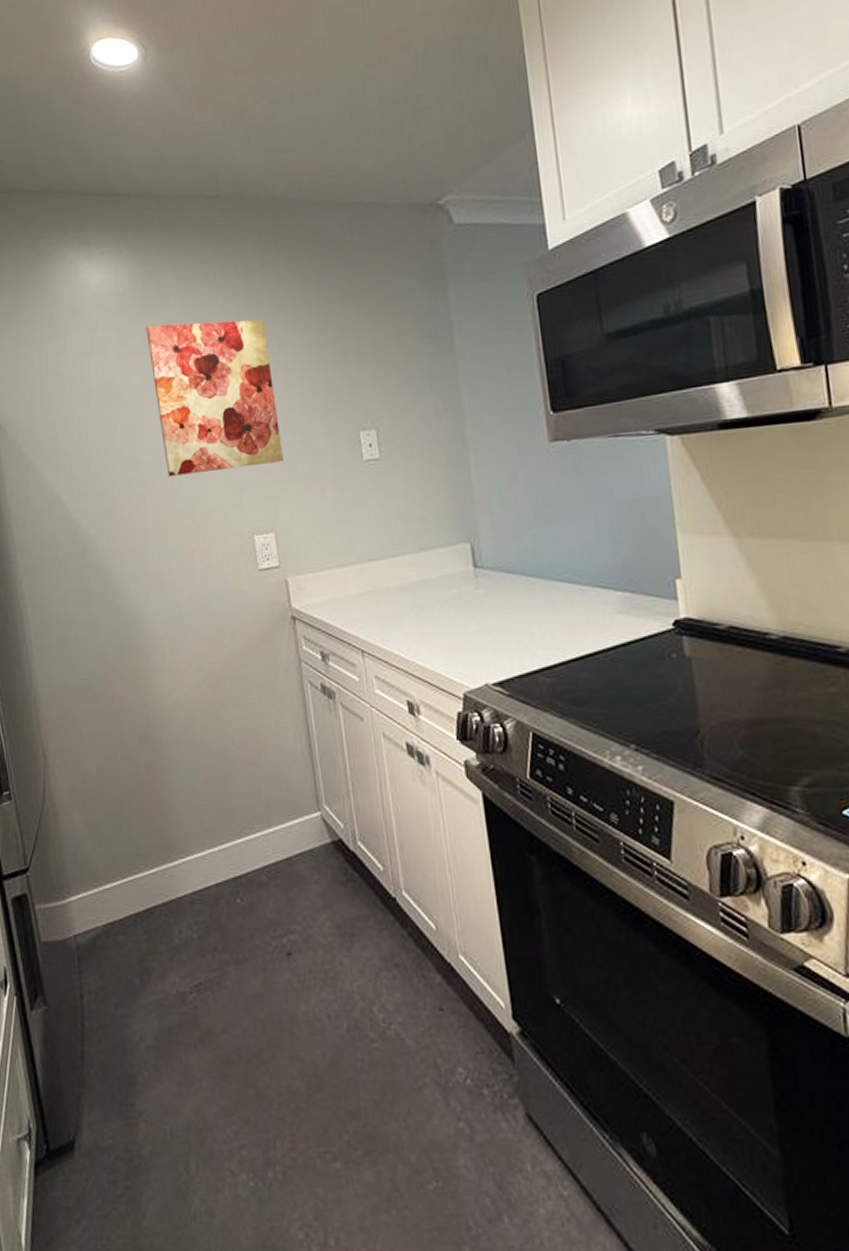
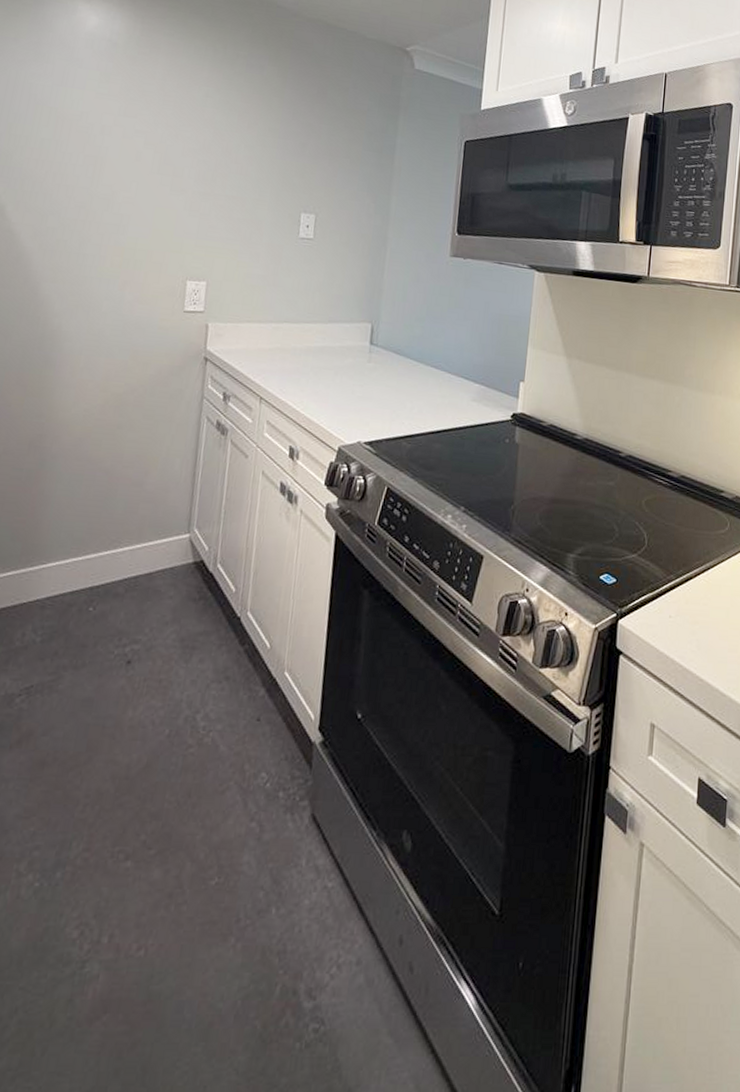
wall art: present [146,319,283,476] -> none [118,76,240,223]

